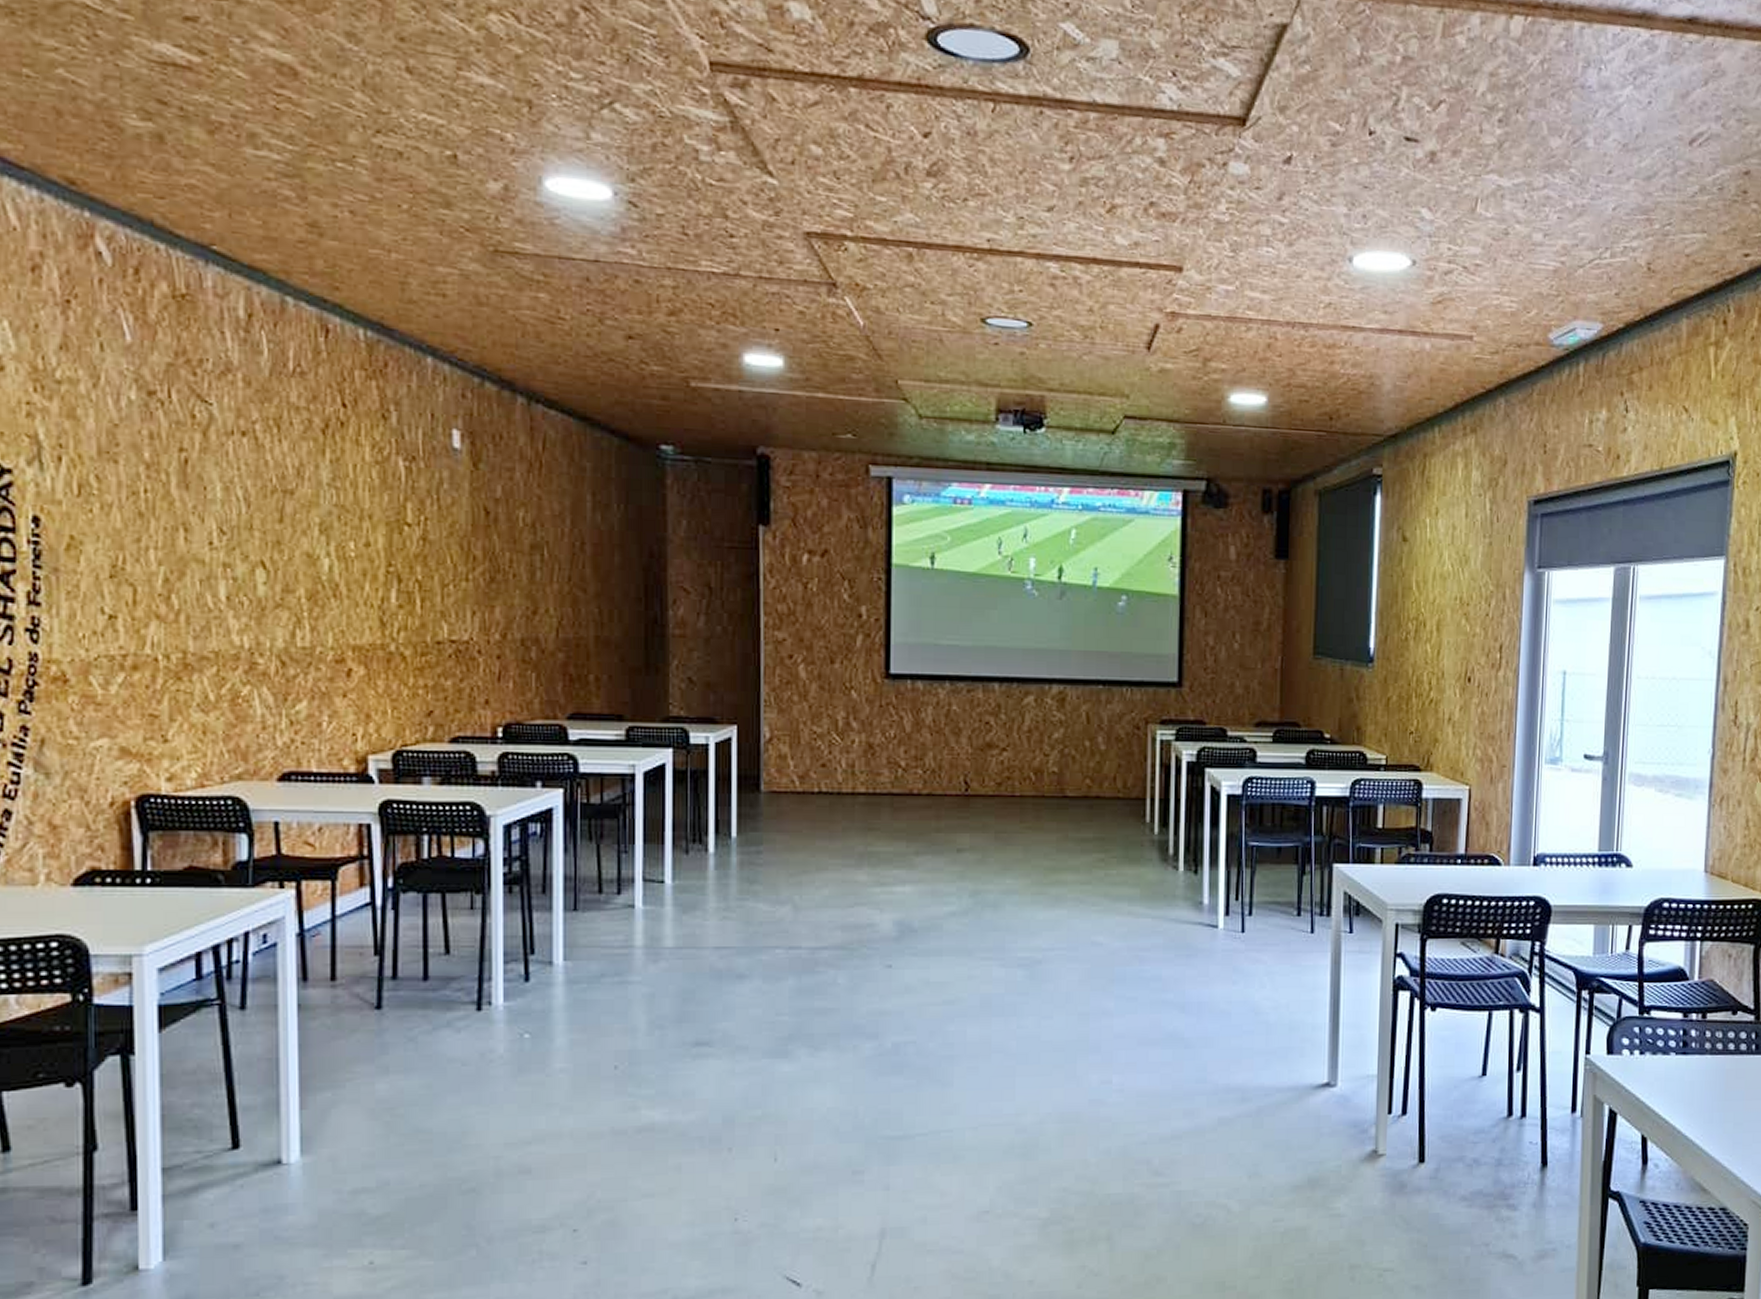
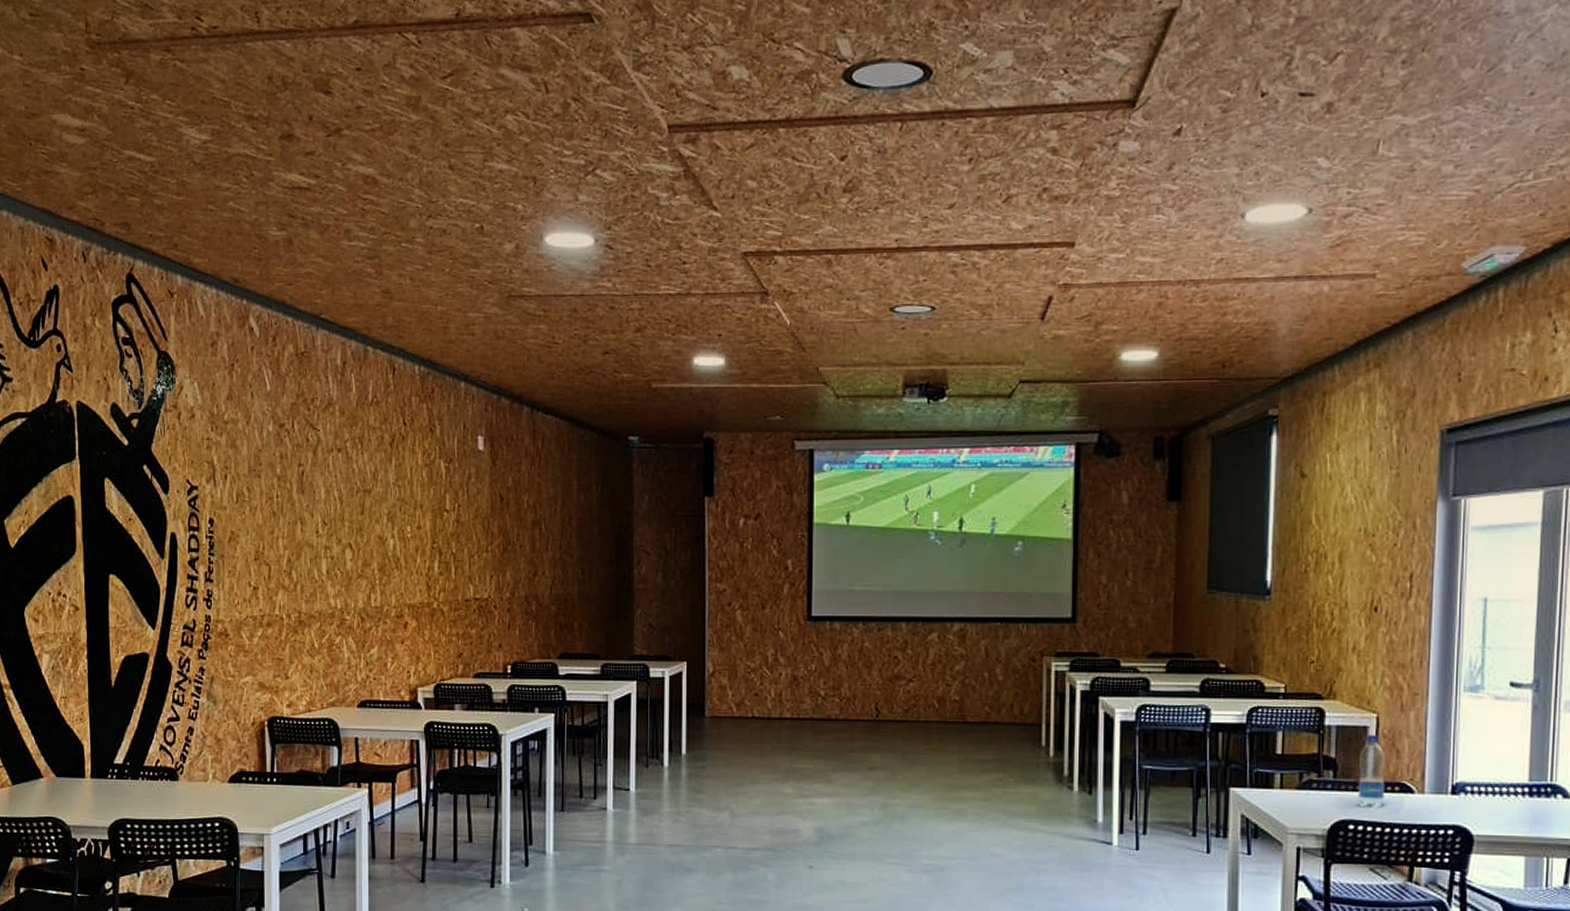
bottle: none [1452,807,1477,882] -> present [1359,735,1386,809]

